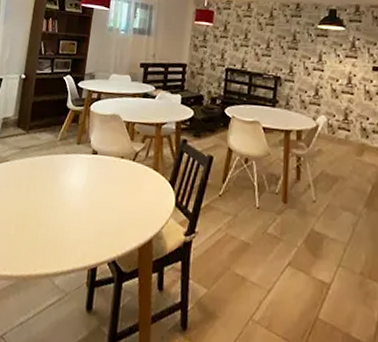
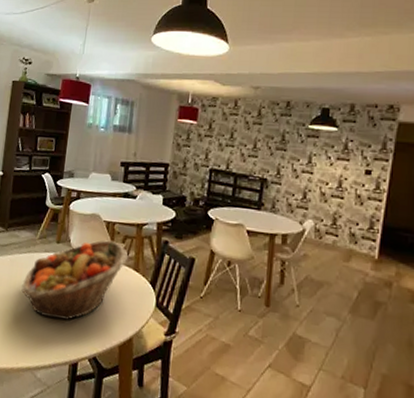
fruit basket: none [41,140,148,224] -> present [21,240,129,321]

